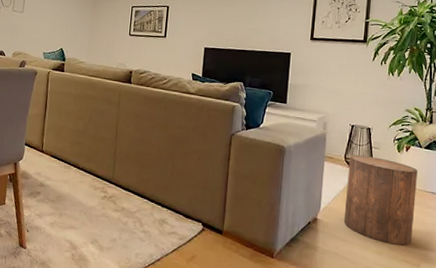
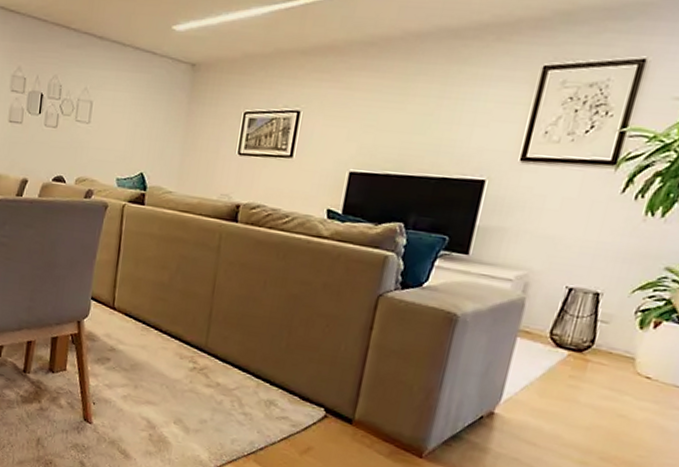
stool: present [343,155,418,246] -> none [534,330,668,457]

